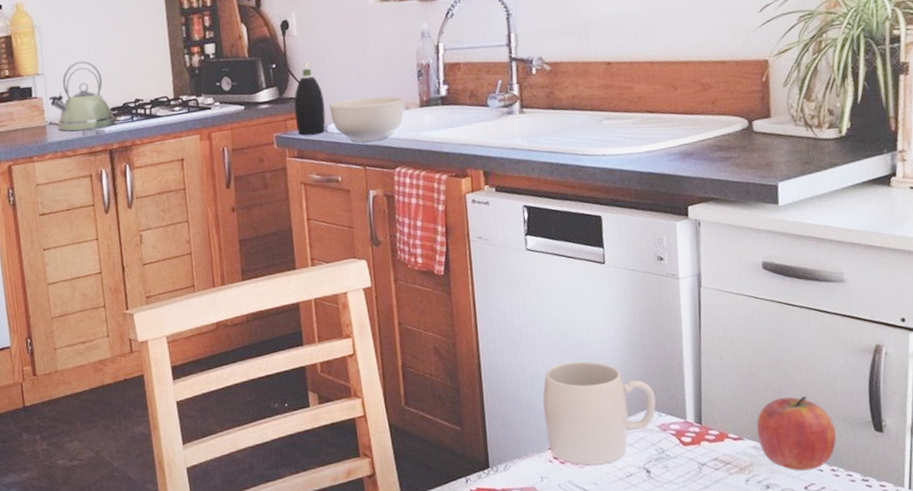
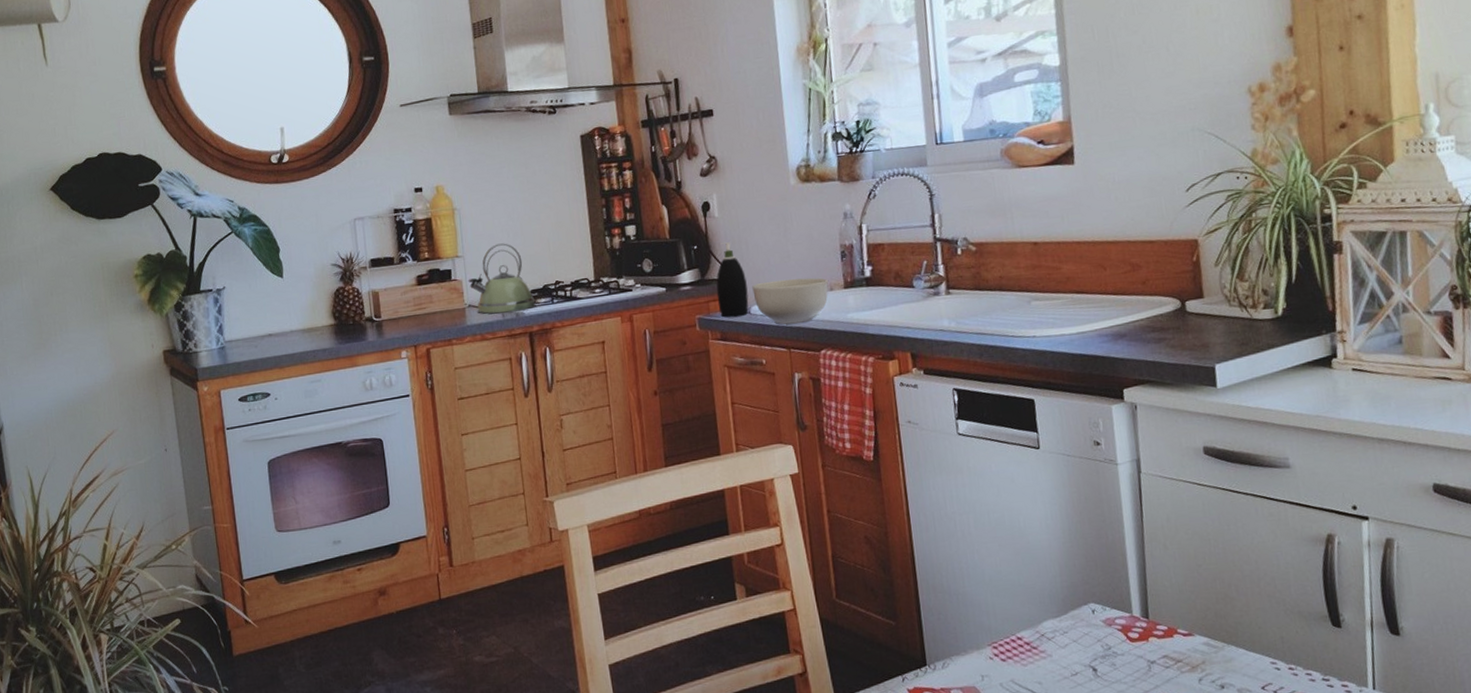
mug: present [542,361,656,466] -> none [980,551,1100,663]
fruit: present [756,395,836,471] -> none [1206,588,1293,670]

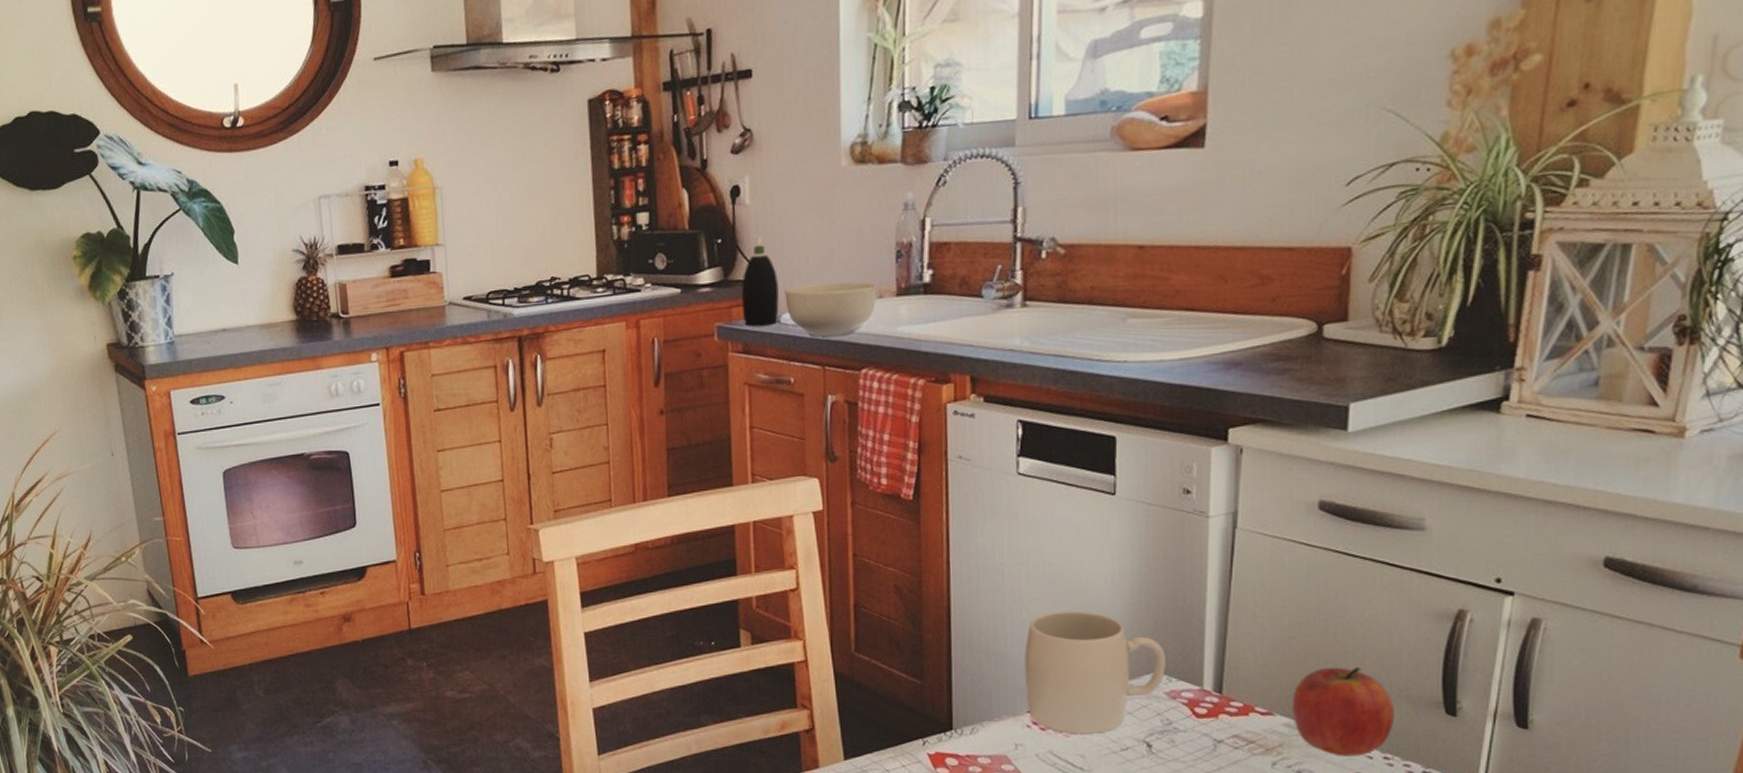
kettle: present [468,243,536,315] -> none [449,230,527,314]
mug: none [980,551,1100,663] -> present [1023,610,1166,734]
fruit: none [1206,588,1293,670] -> present [1292,666,1394,757]

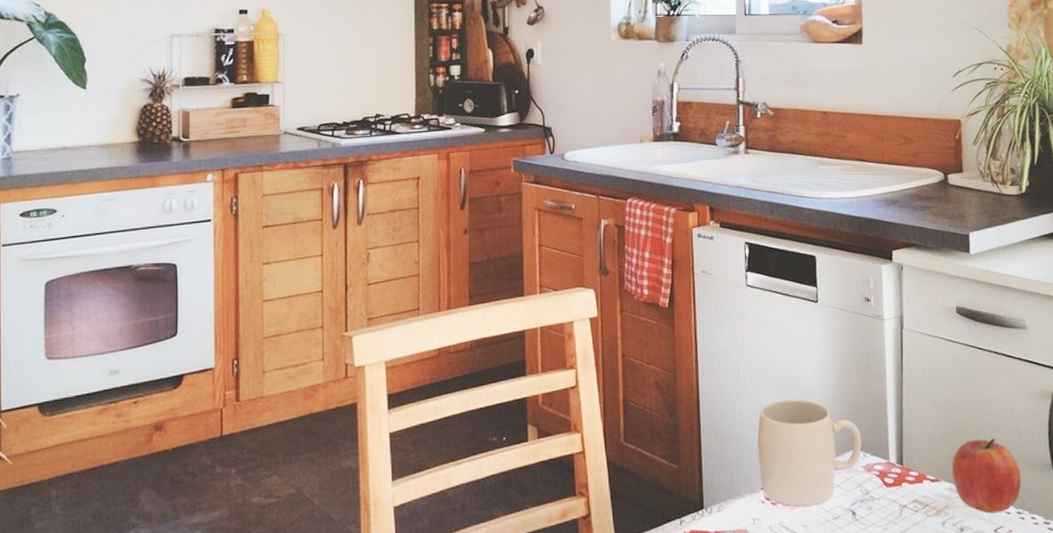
soap dispenser: present [741,235,779,328] -> none [533,88,564,163]
bowl: present [784,281,879,337] -> none [568,128,640,172]

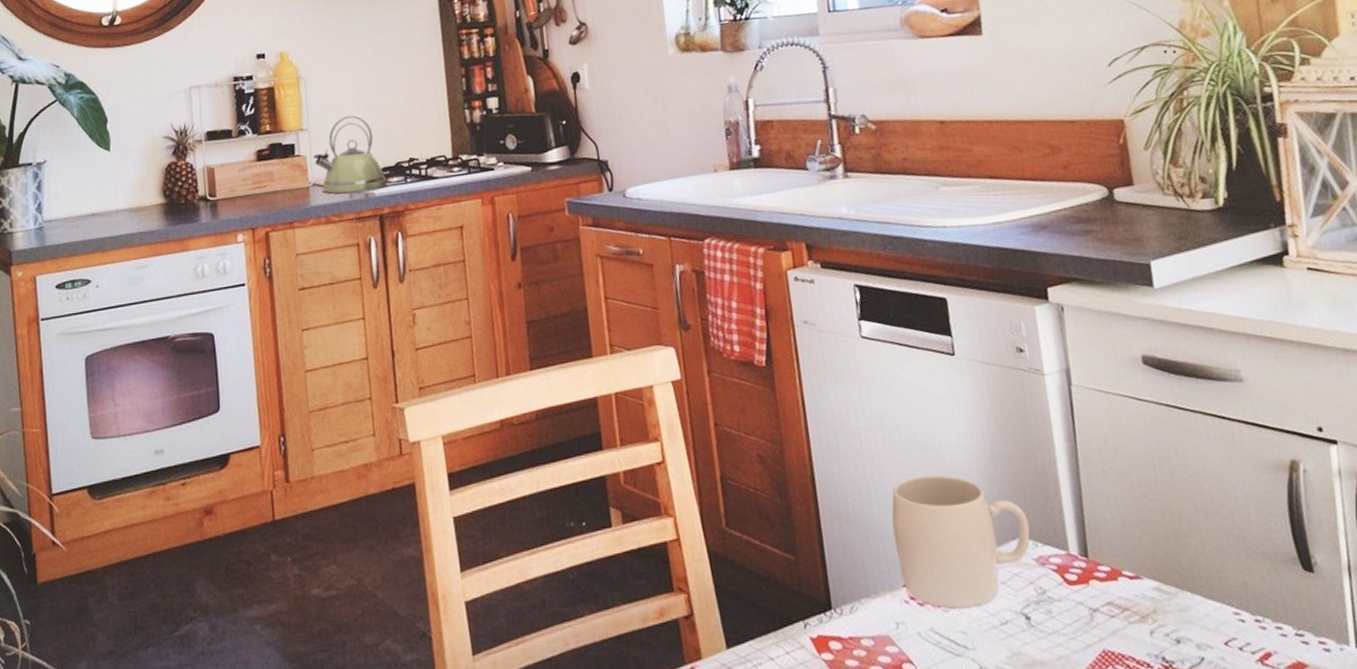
kettle: none [286,72,354,143] -> present [313,115,388,195]
fruit: present [951,438,1022,514] -> none [1155,523,1257,621]

